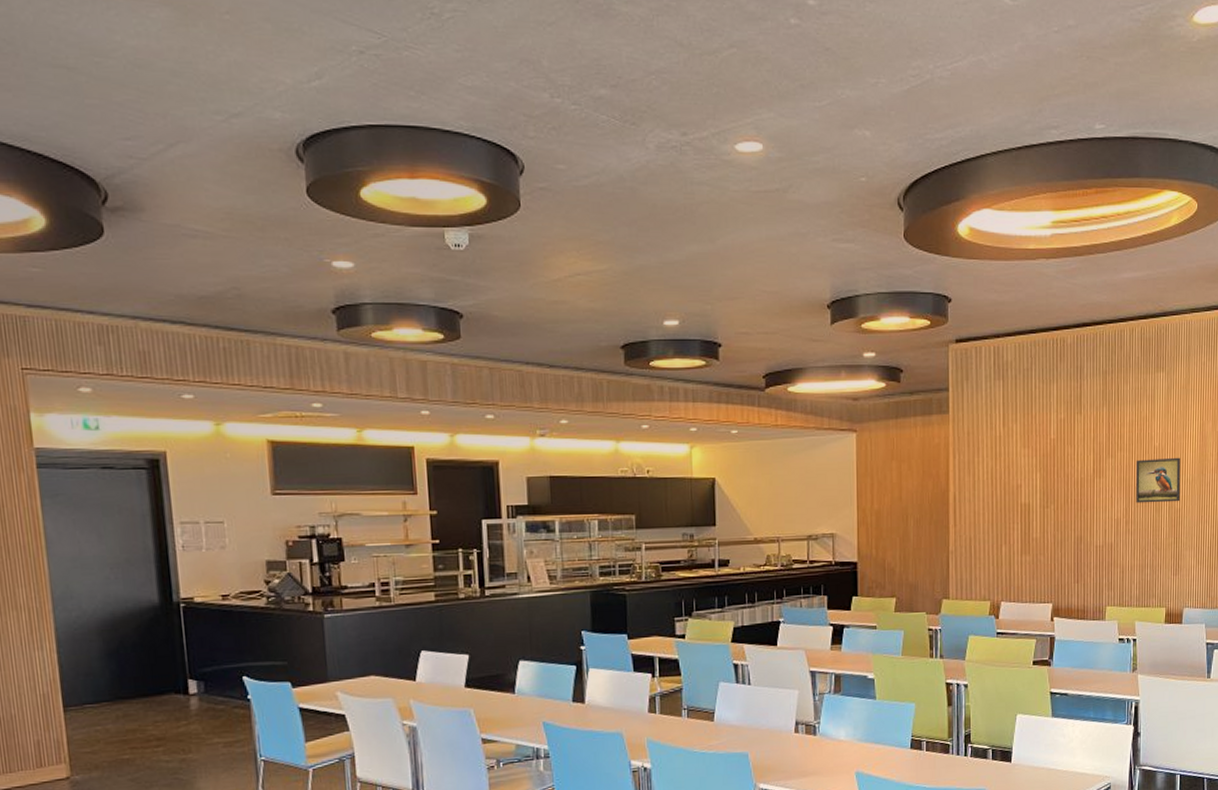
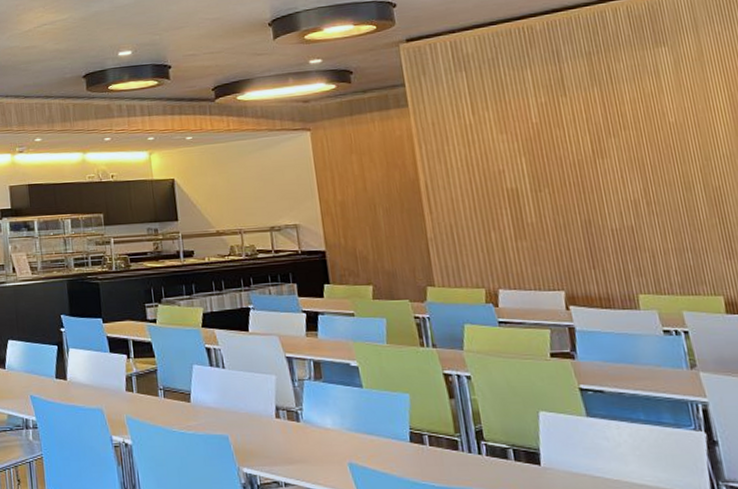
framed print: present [1136,457,1181,503] -> none [648,132,719,183]

